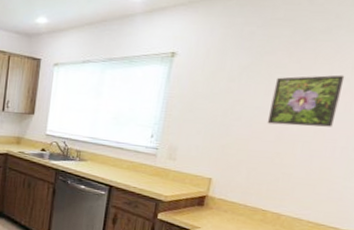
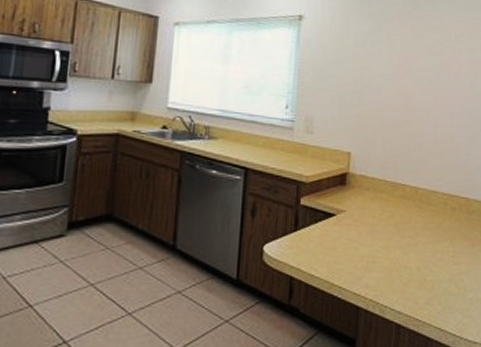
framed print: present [267,74,345,127] -> none [394,43,451,94]

